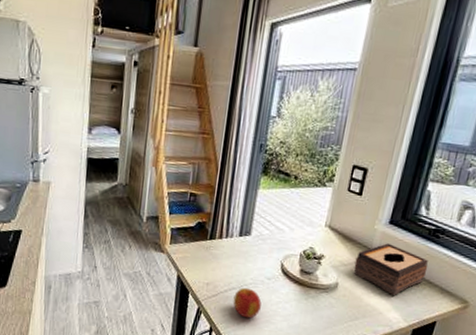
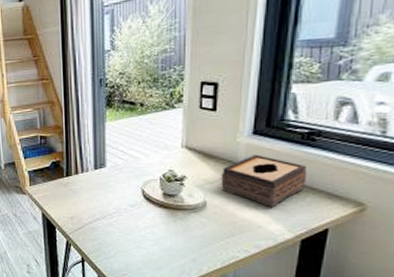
apple: present [233,287,262,318] -> none [99,217,128,246]

